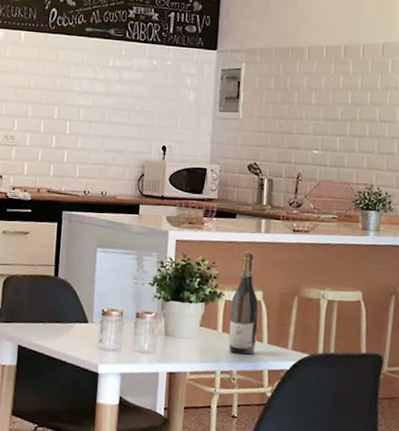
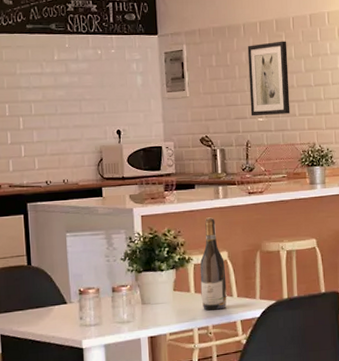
wall art: none [305,69,354,149] -> present [247,41,291,116]

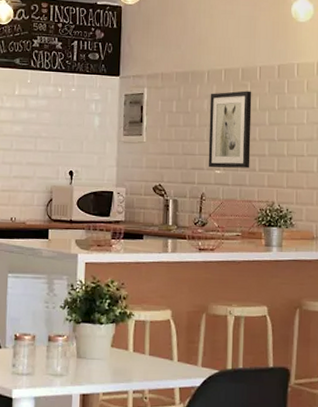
wine bottle: present [199,217,227,311] -> none [139,271,168,373]

